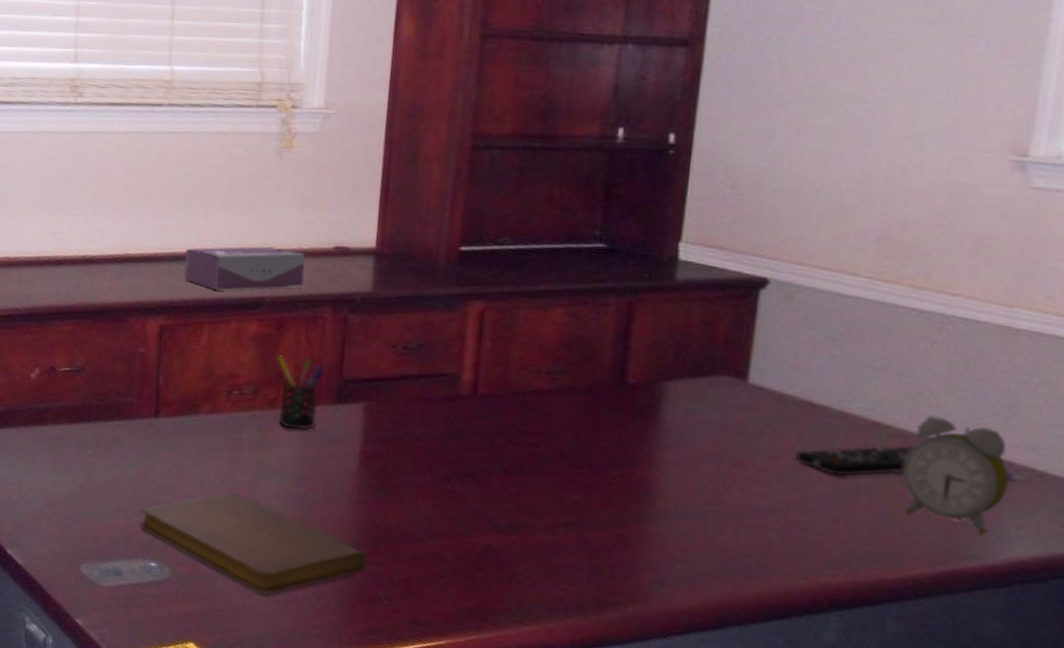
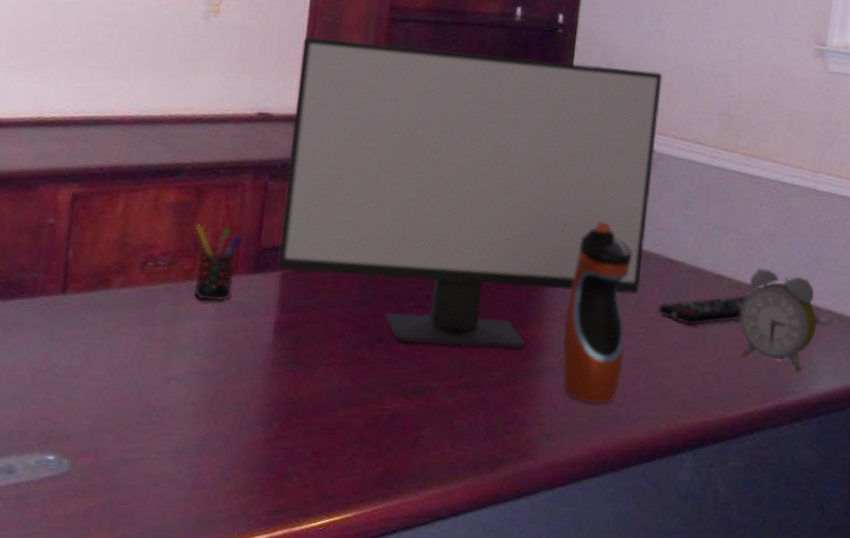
notebook: present [141,491,368,596] -> none [39,371,280,482]
tissue box: present [184,246,306,291] -> none [101,111,228,157]
computer monitor: none [360,169,802,491] -> present [277,37,663,350]
water bottle: none [677,360,763,554] -> present [562,222,632,404]

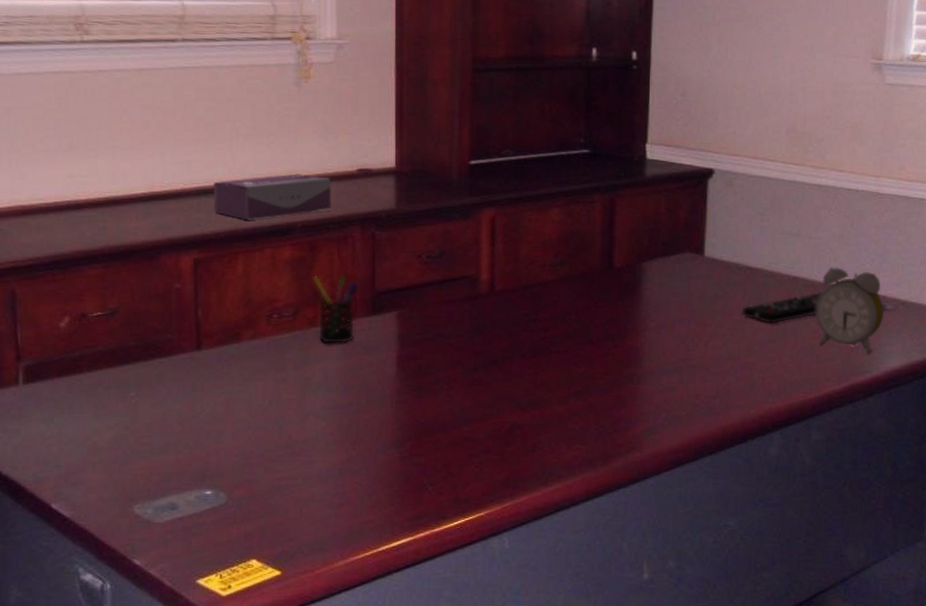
tissue box: none [101,111,228,157] -> present [213,173,331,220]
computer monitor: present [277,37,663,350] -> none [392,94,733,363]
water bottle: present [562,222,632,404] -> none [658,239,716,399]

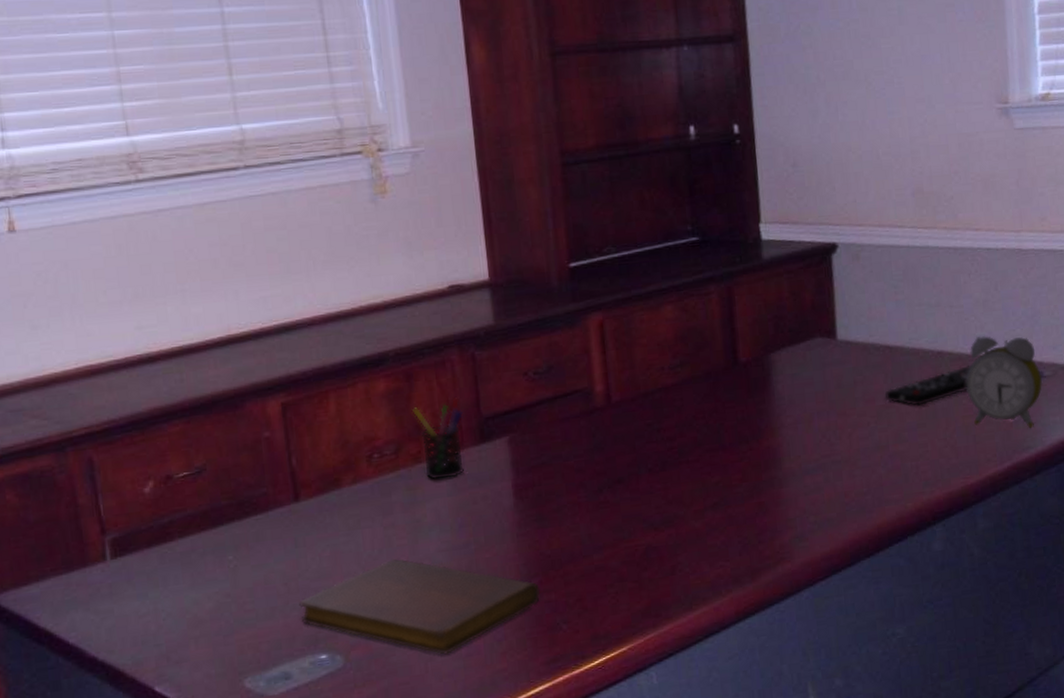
notebook: none [191,410,412,502] -> present [299,558,541,655]
tissue box: present [213,173,331,220] -> none [294,298,424,355]

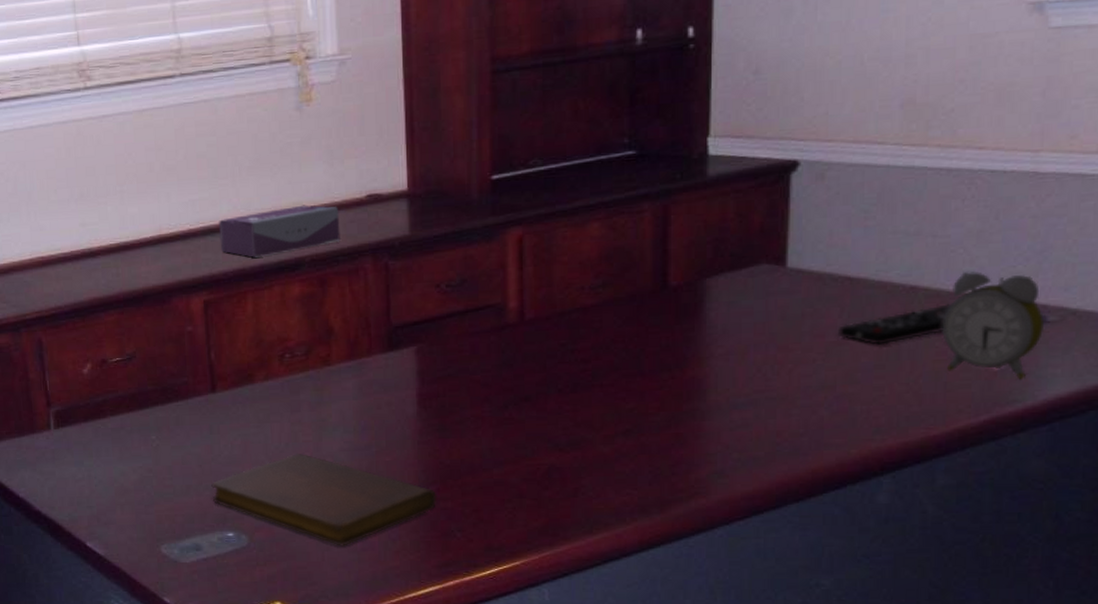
tissue box: none [294,298,424,355] -> present [219,205,340,258]
pen holder: present [412,398,465,481] -> none [324,305,374,384]

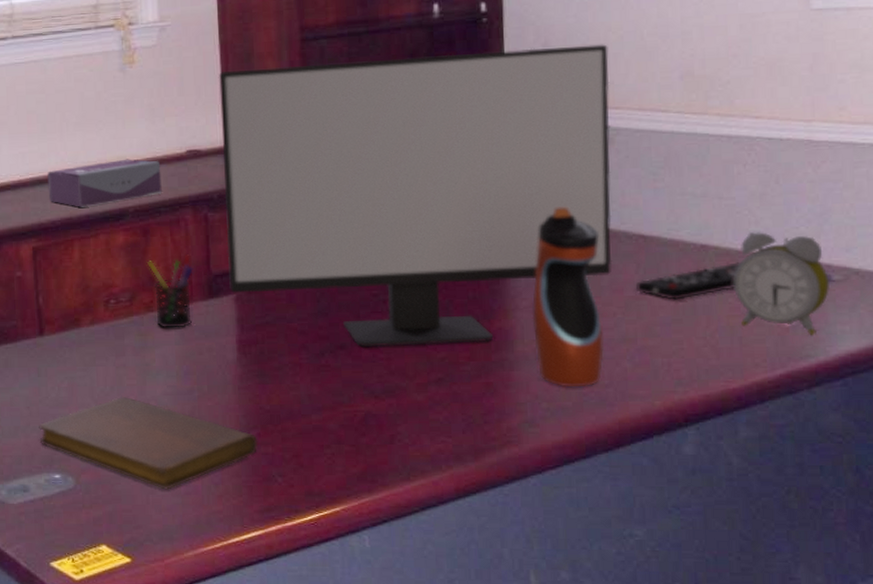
pen holder: none [324,305,374,384] -> present [147,254,194,330]
computer monitor: none [401,70,824,399] -> present [218,44,612,348]
water bottle: none [727,248,802,437] -> present [531,206,604,388]

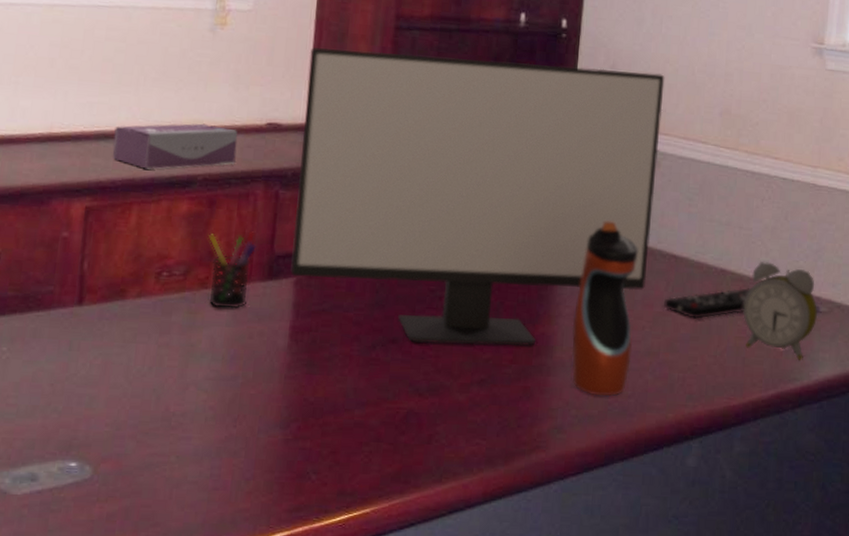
notebook: present [39,396,259,490] -> none [60,378,298,484]

